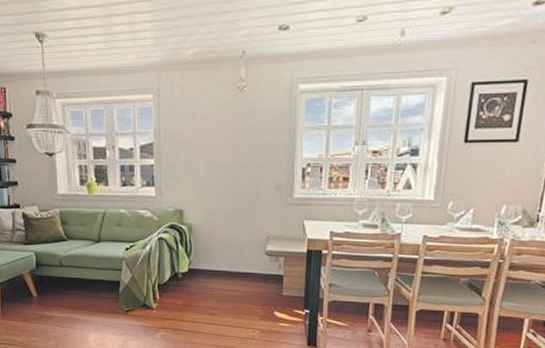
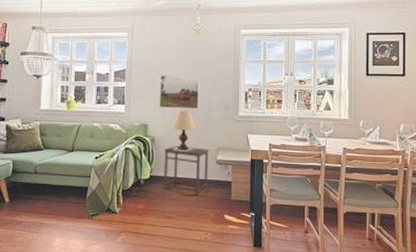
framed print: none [196,149,245,191] -> present [159,75,200,109]
side table: none [204,234,257,291] -> present [163,145,209,196]
table lamp: none [211,193,242,241] -> present [171,111,197,151]

